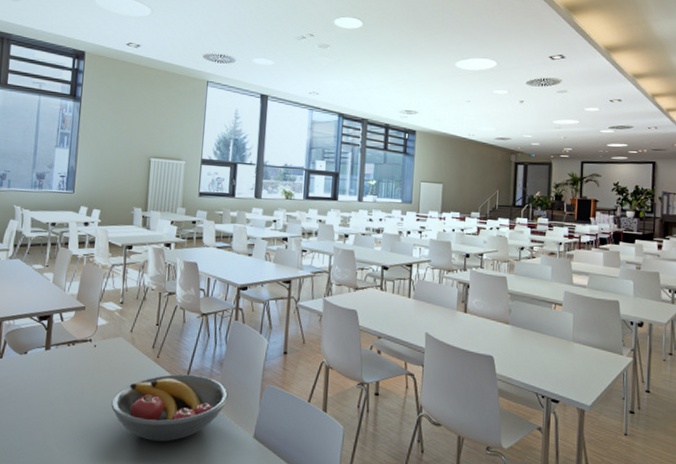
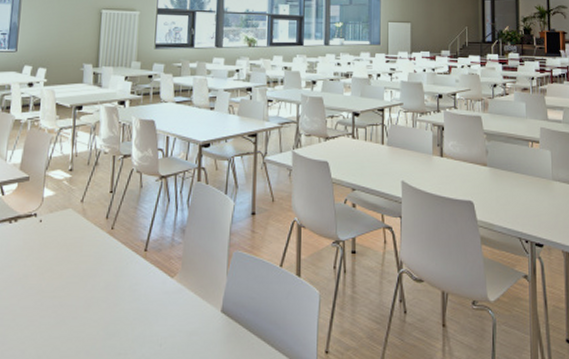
fruit bowl: present [111,374,229,442] -> none [59,245,193,325]

